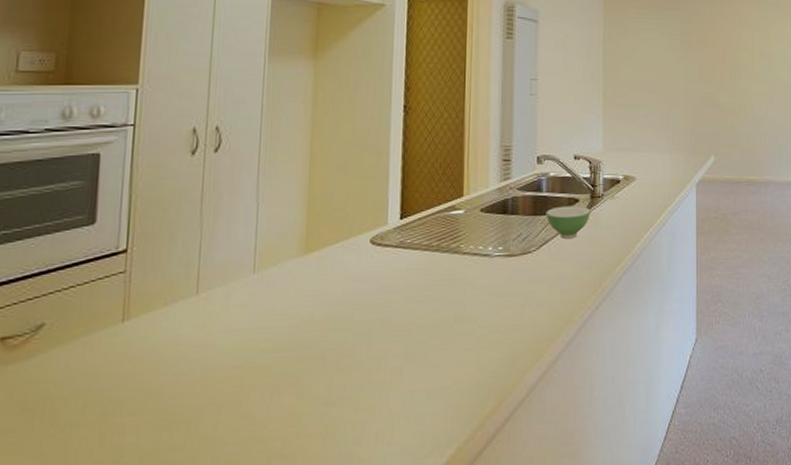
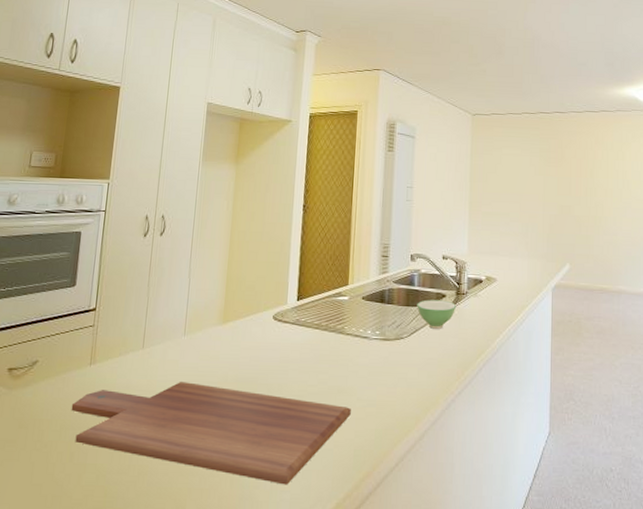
cutting board: none [97,329,471,436] -> present [71,382,351,485]

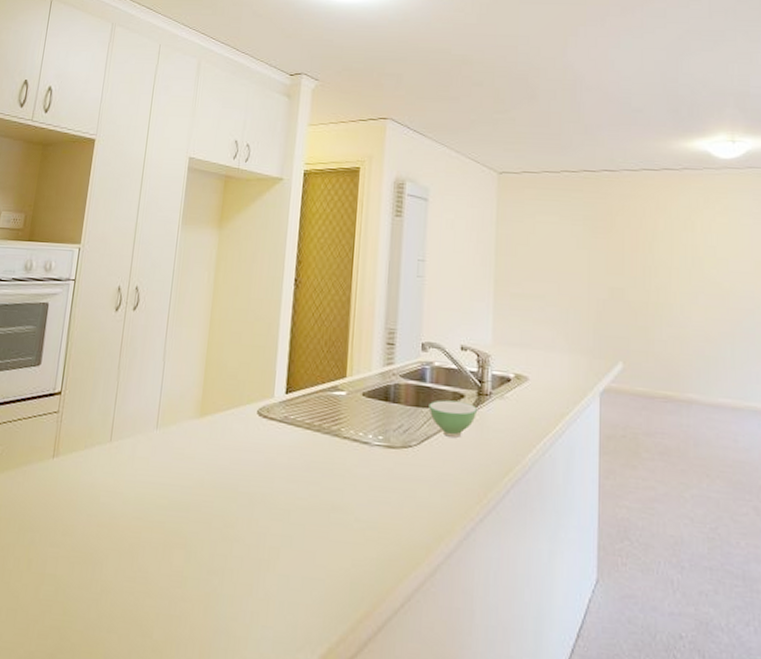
cutting board: present [71,382,351,485] -> none [30,484,348,620]

